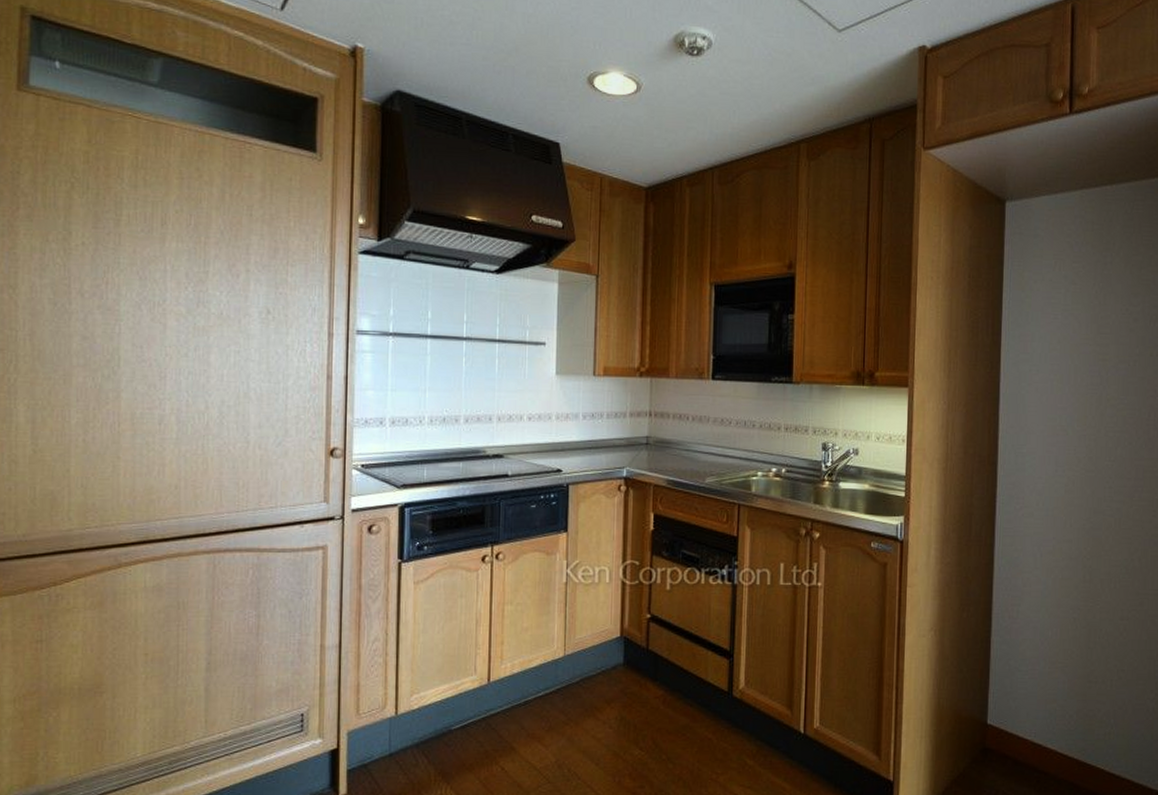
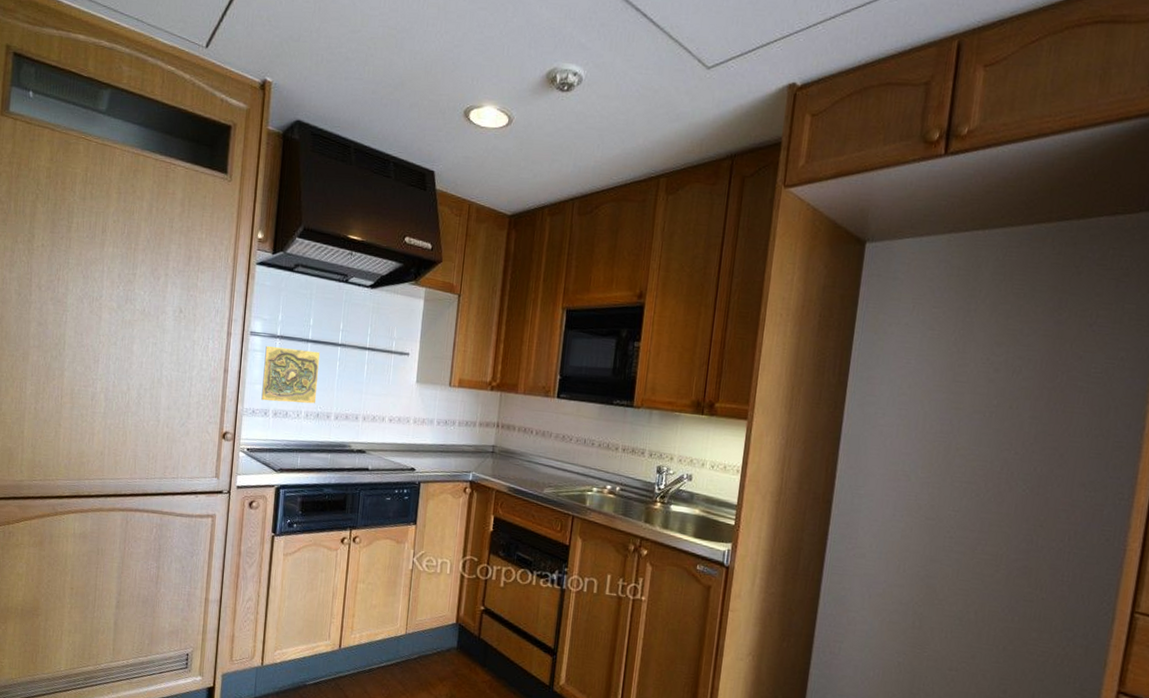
decorative tile: none [375,346,442,409] -> present [261,346,320,404]

